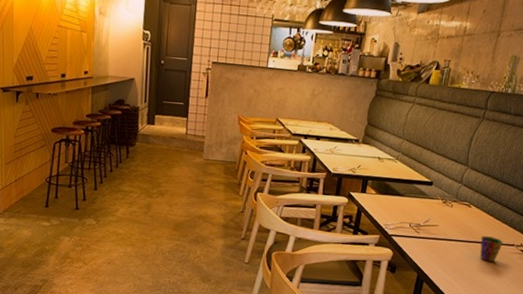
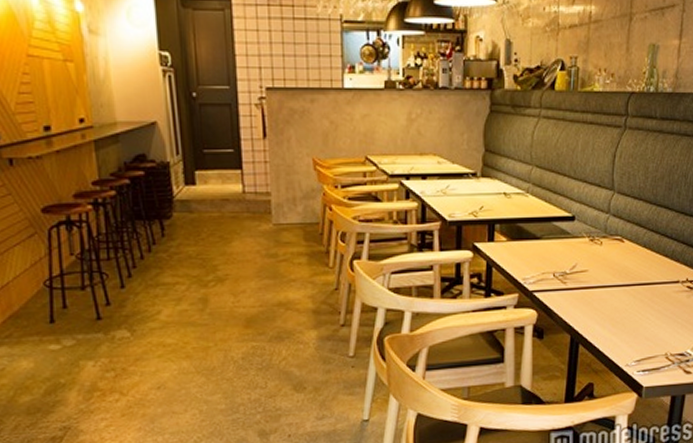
cup: present [480,236,504,262] -> none [639,275,666,307]

